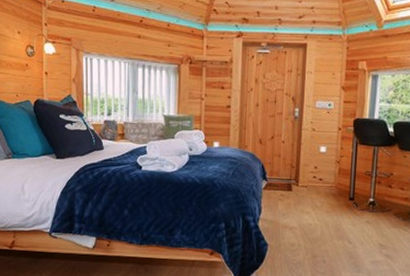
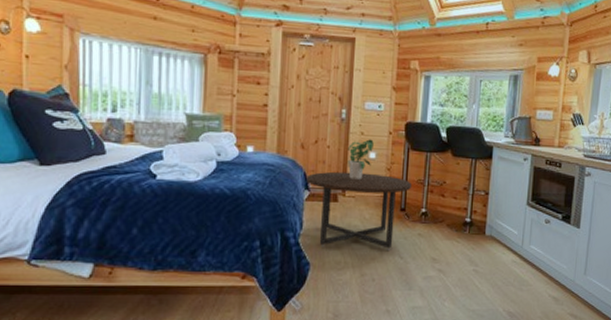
coffee table: none [264,164,360,235] -> present [306,171,411,250]
potted plant: none [300,135,324,171] -> present [347,139,374,180]

